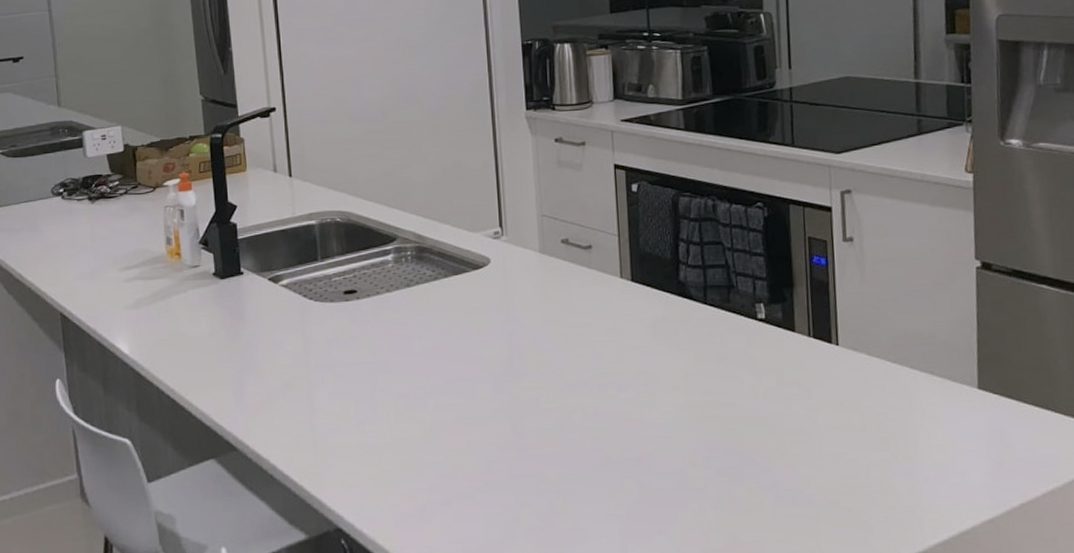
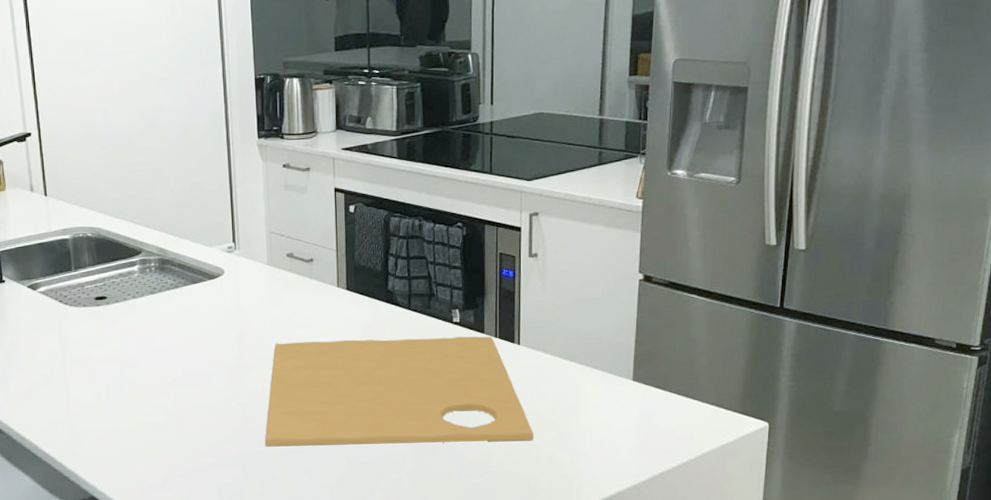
cutting board: none [539,335,862,467] -> present [264,336,533,446]

